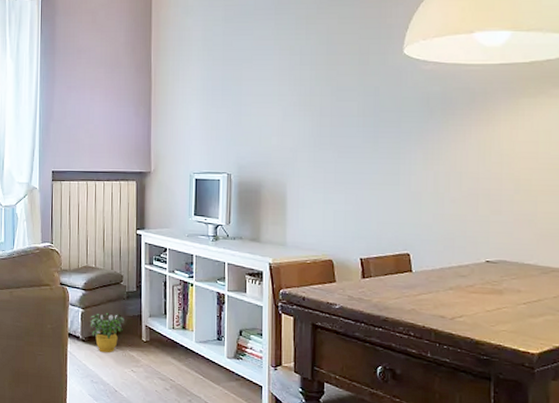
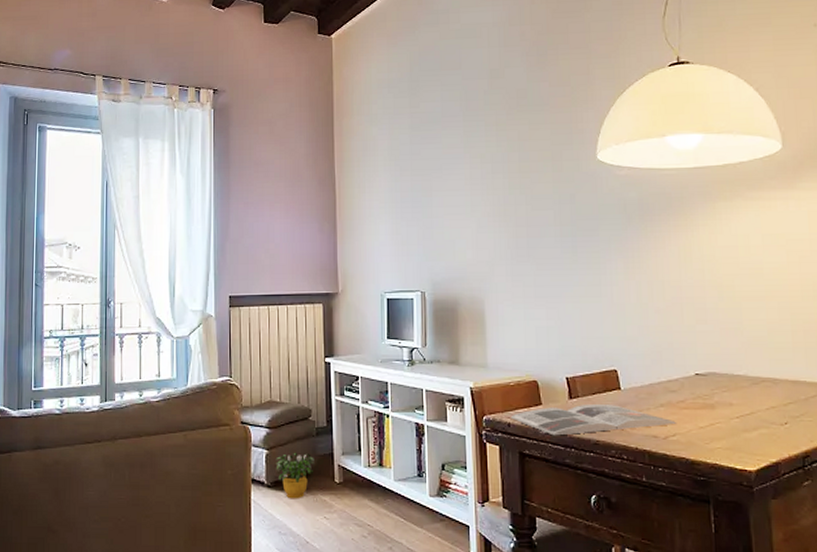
magazine: none [305,284,465,311] -> present [510,405,677,436]

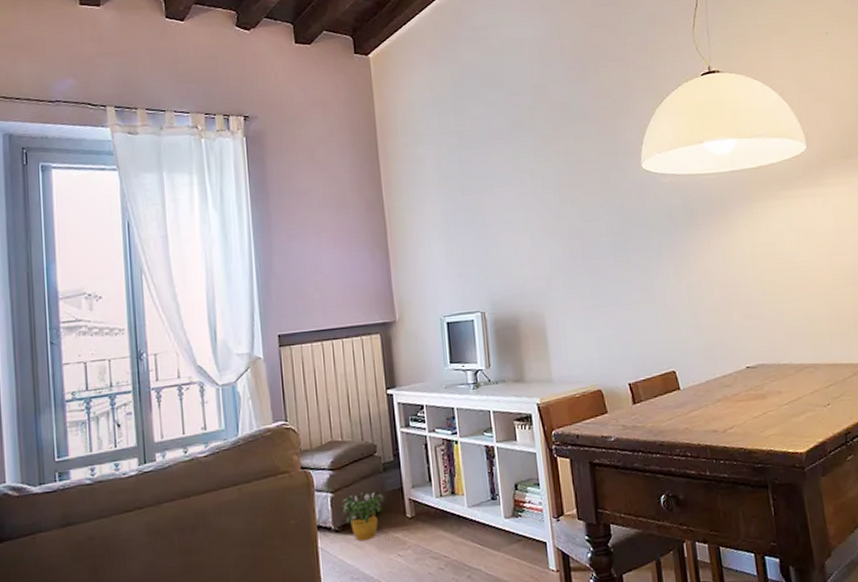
magazine: present [510,405,677,436] -> none [578,405,734,442]

